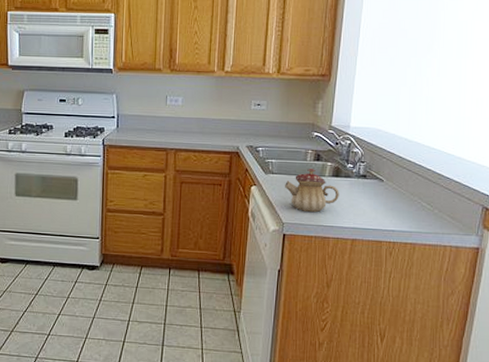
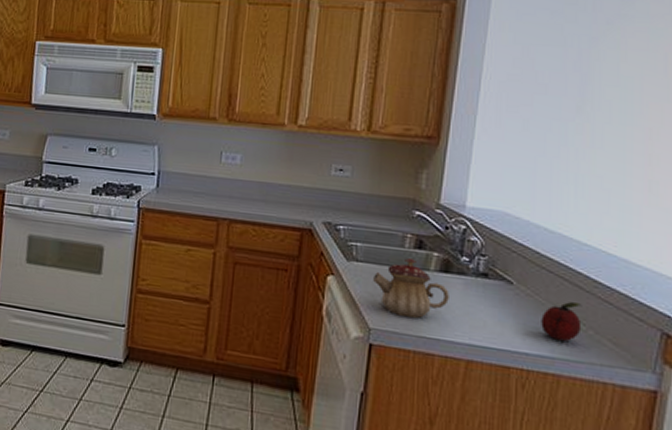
fruit: none [403,191,431,219] -> present [541,302,582,341]

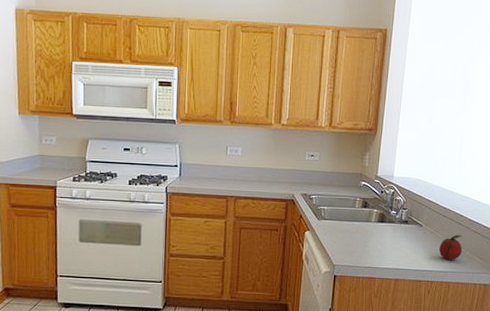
teapot: present [373,257,449,319] -> none [336,214,384,255]

